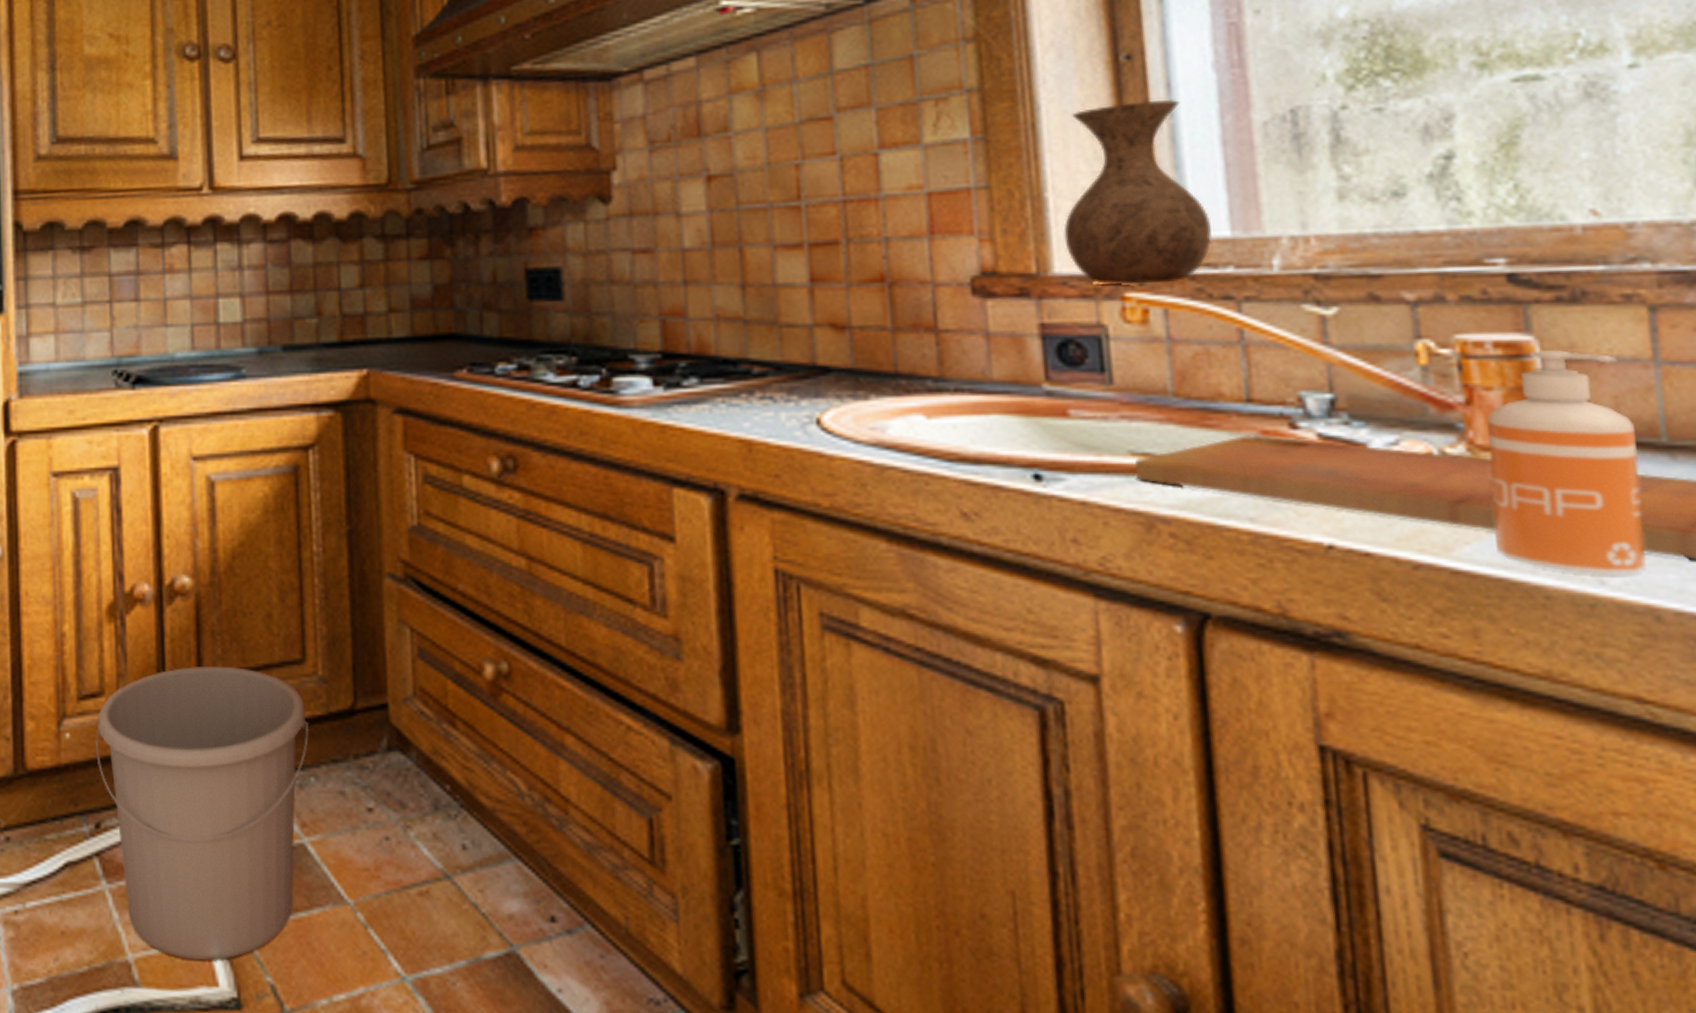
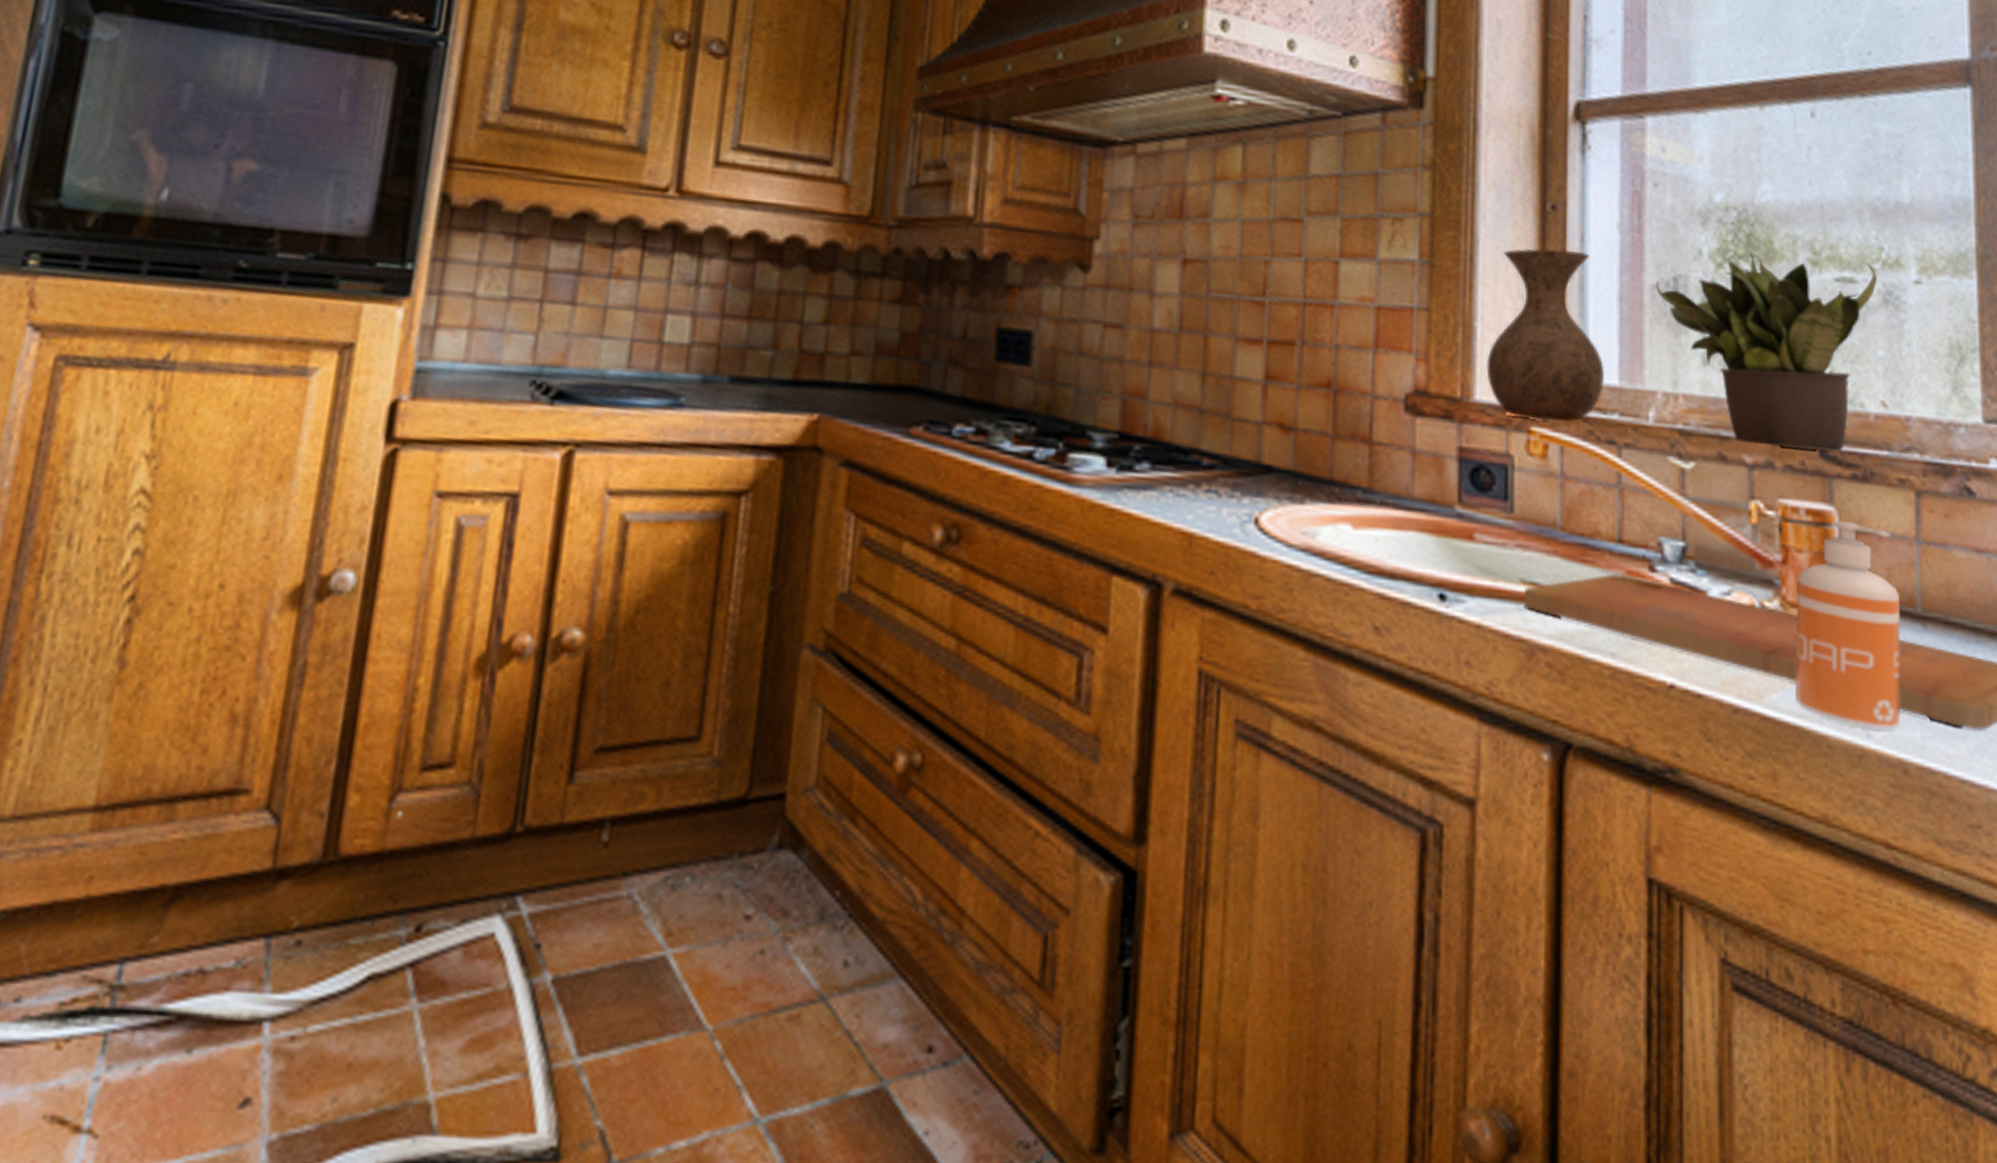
bucket: present [96,666,310,961] -> none [431,737,693,1101]
potted plant: none [1267,53,1574,278] -> present [1655,246,1878,453]

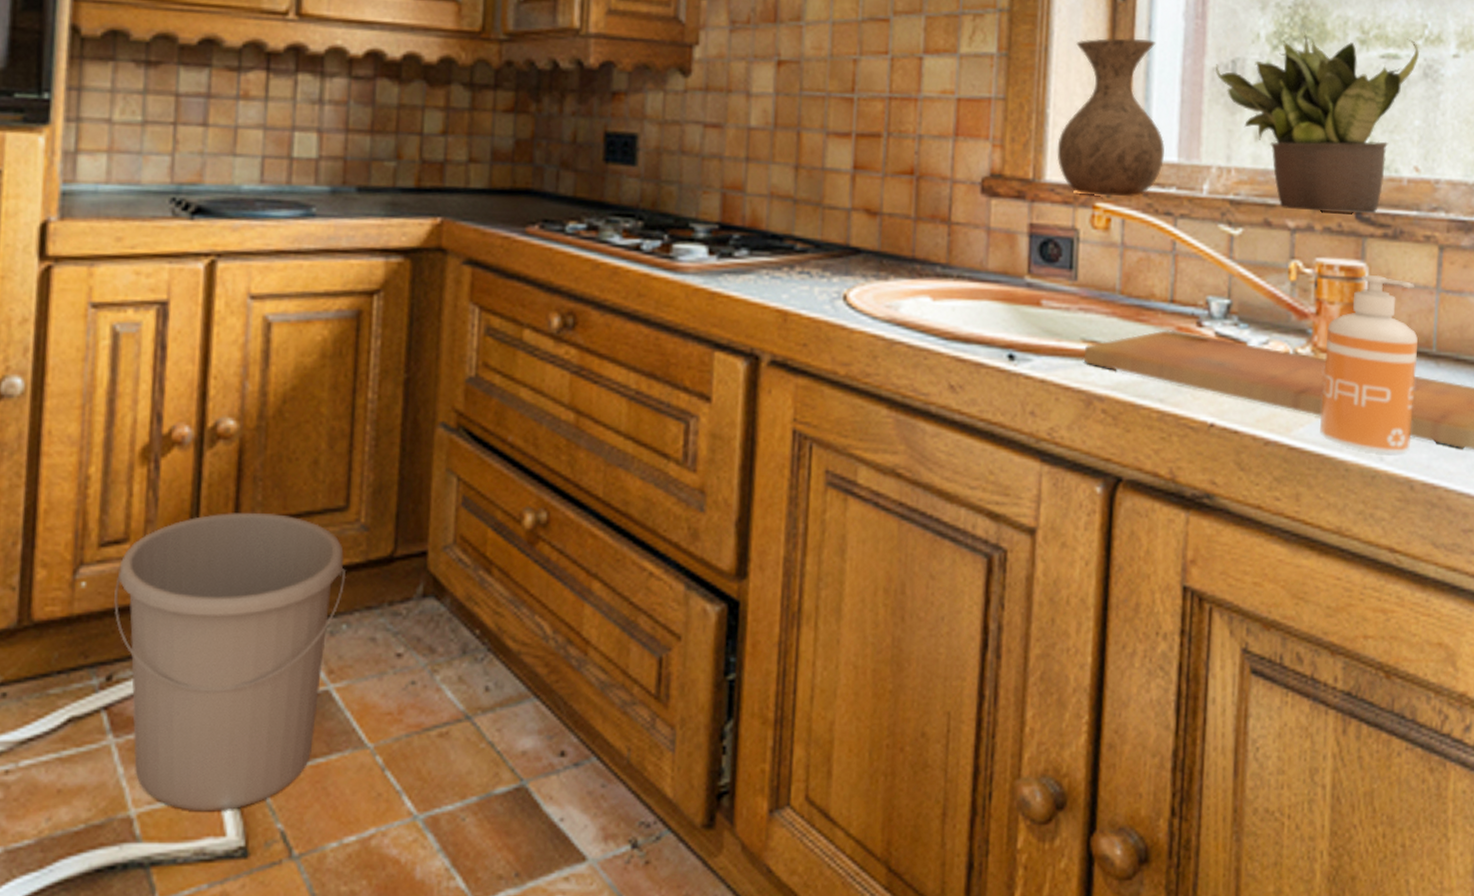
bucket: none [431,737,693,1101] -> present [114,512,346,811]

